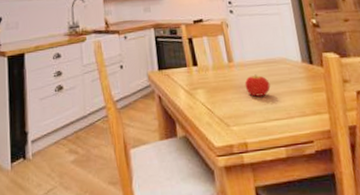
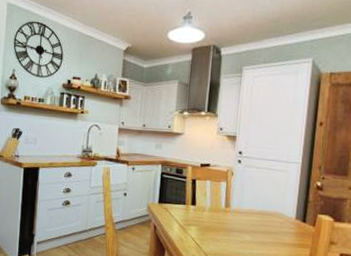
fruit: present [244,74,271,97] -> none [235,222,260,242]

